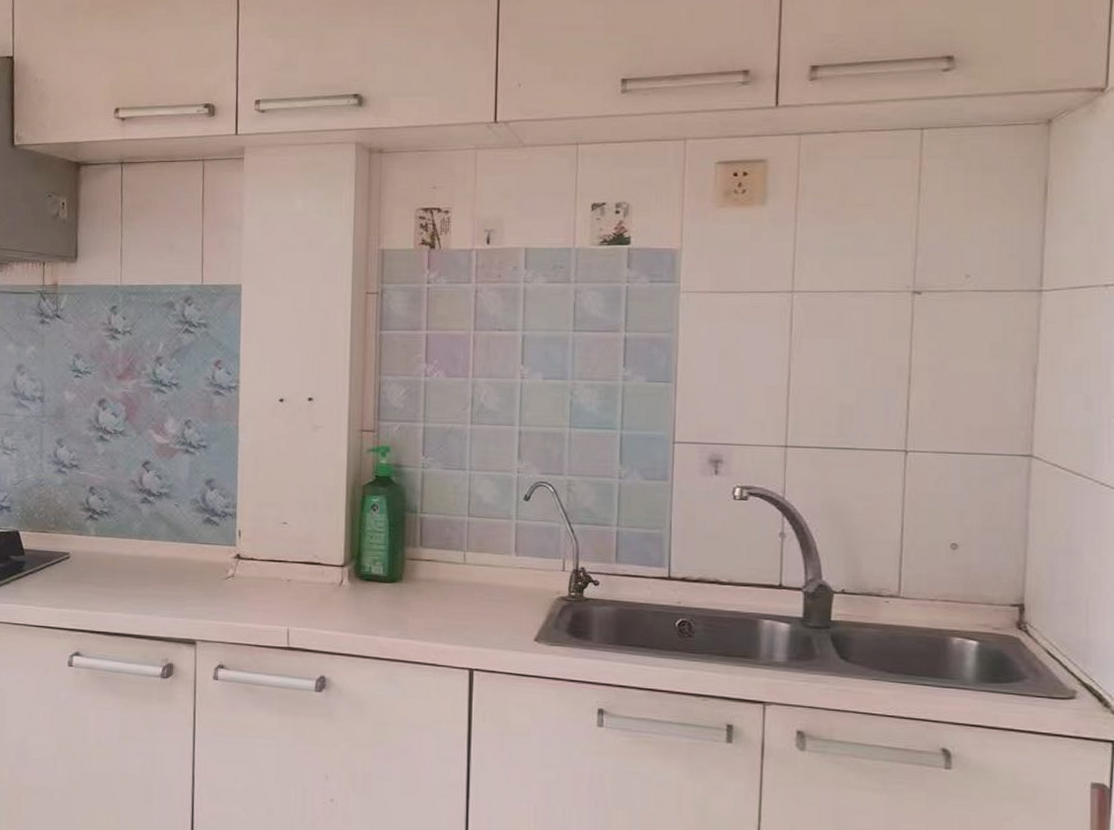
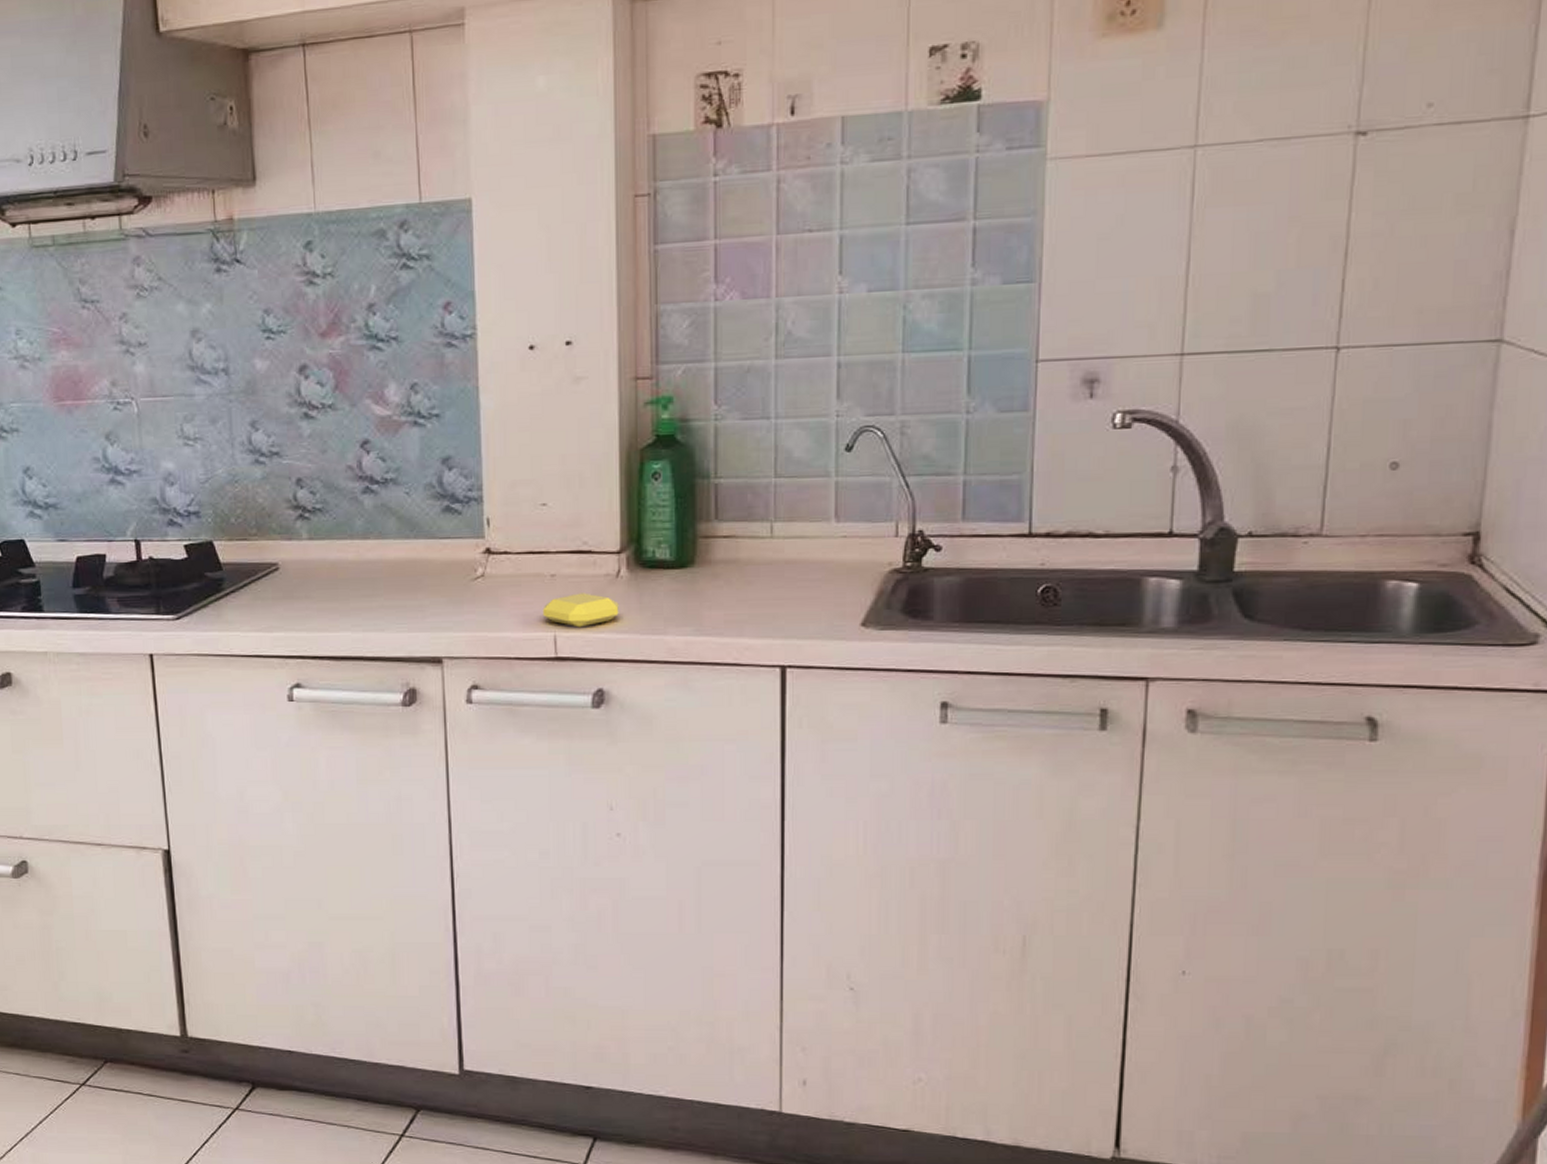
soap bar: none [279,596,341,624] -> present [542,593,619,628]

